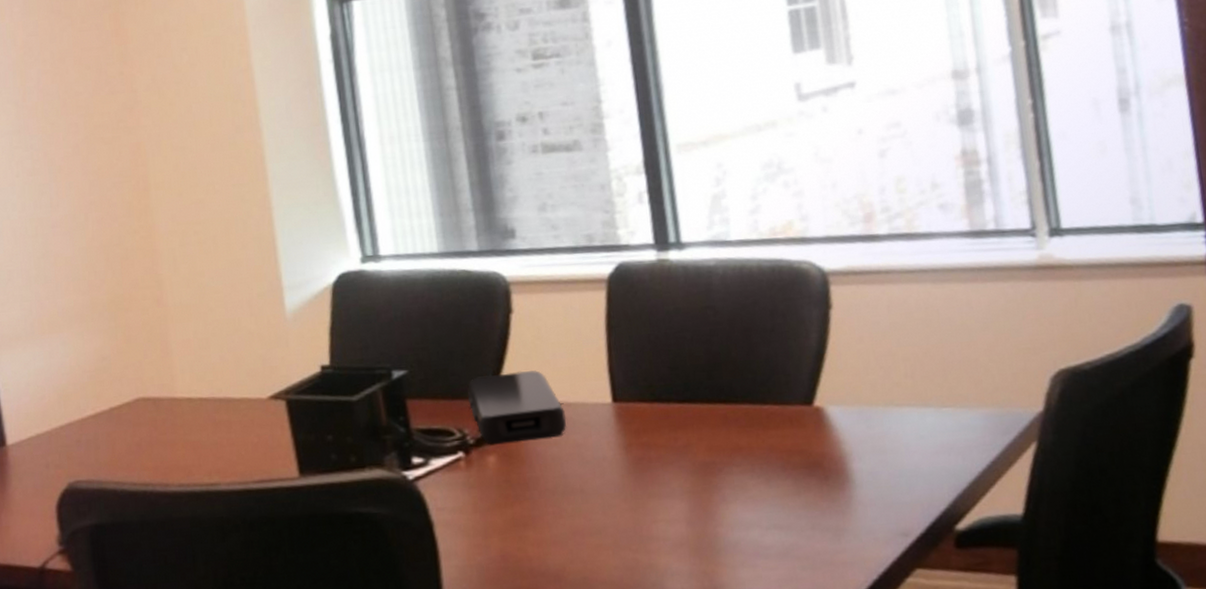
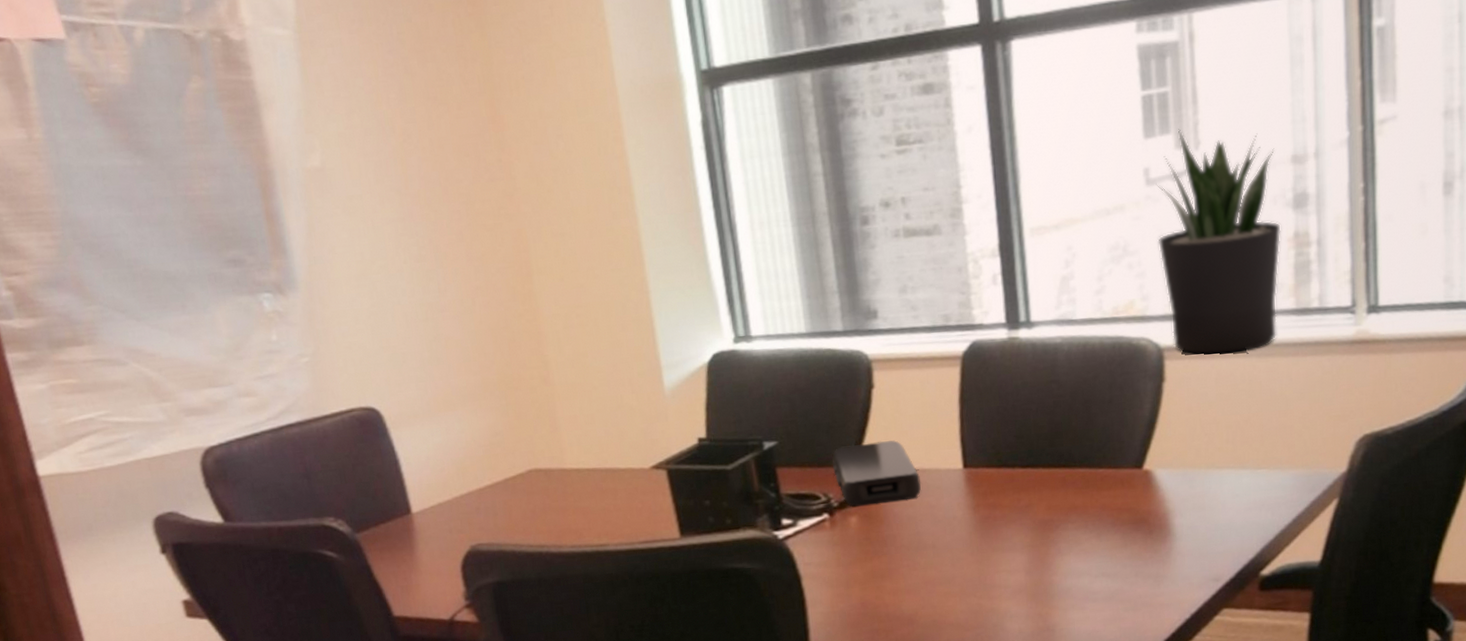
planter: none [808,44,952,281] -> present [1156,129,1281,356]

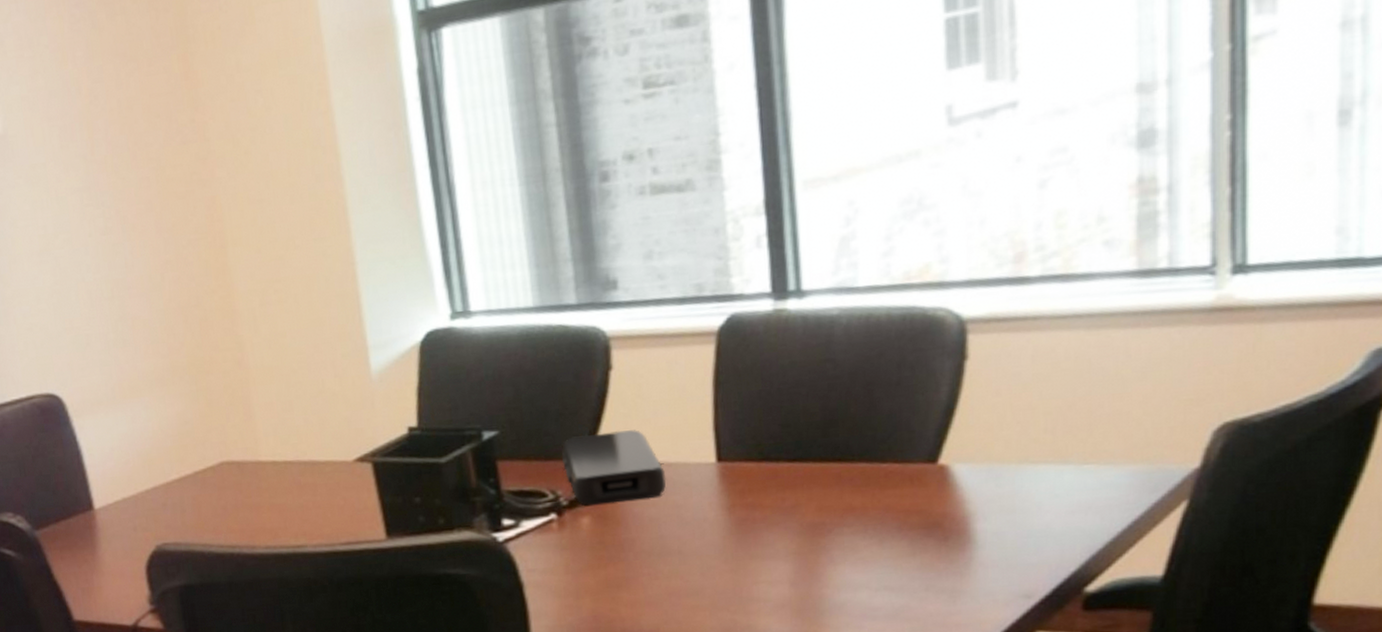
planter: present [1156,129,1281,356] -> none [960,56,1121,328]

